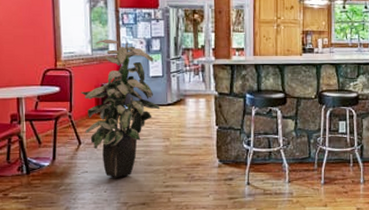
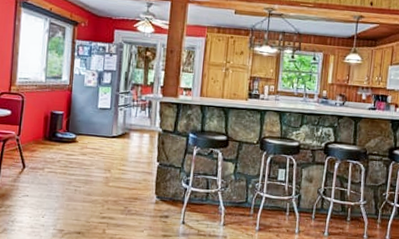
indoor plant: present [80,38,160,178] -> none [30,68,105,205]

